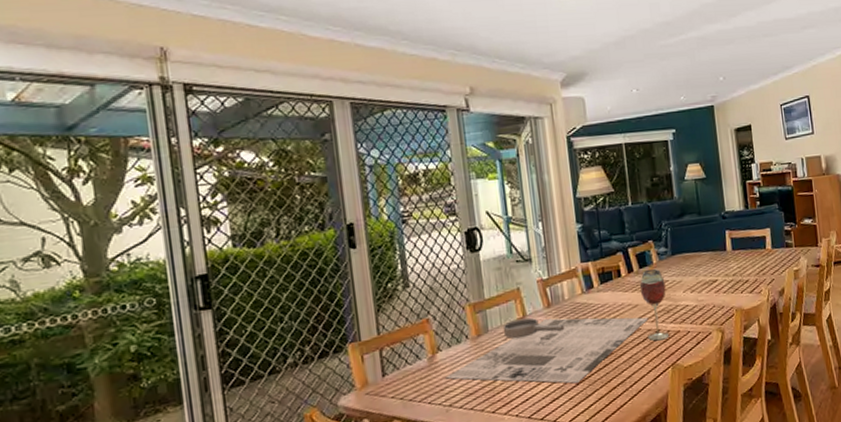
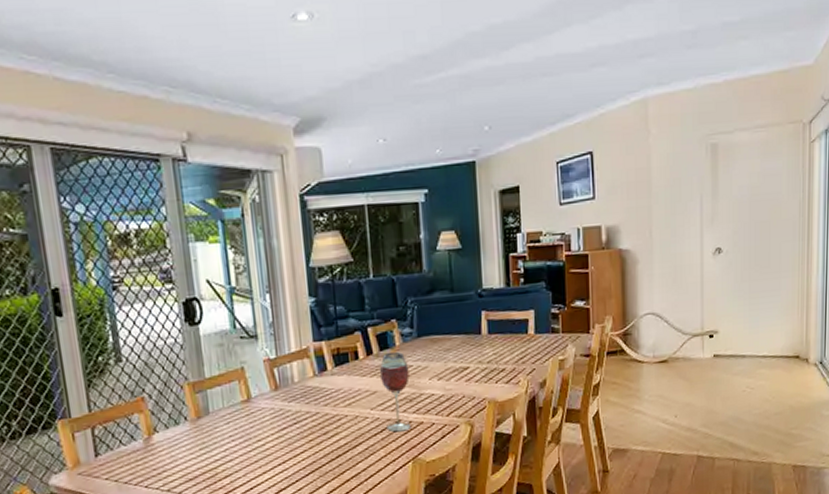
newspaper: present [445,317,649,384] -> none [162,400,388,474]

